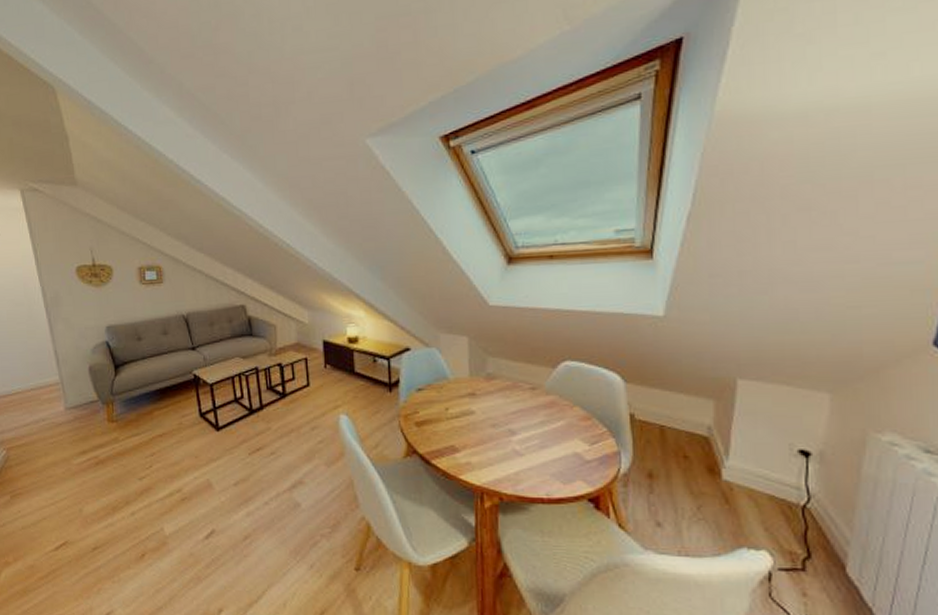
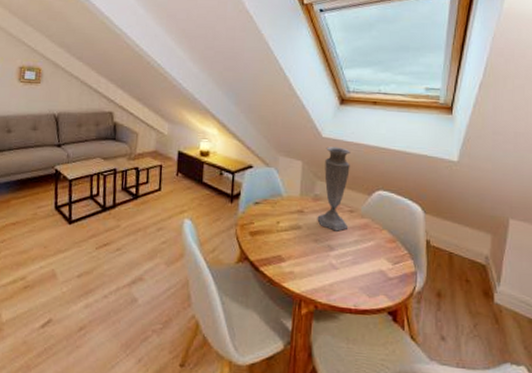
vase: none [492,315,532,413] -> present [317,147,351,231]

